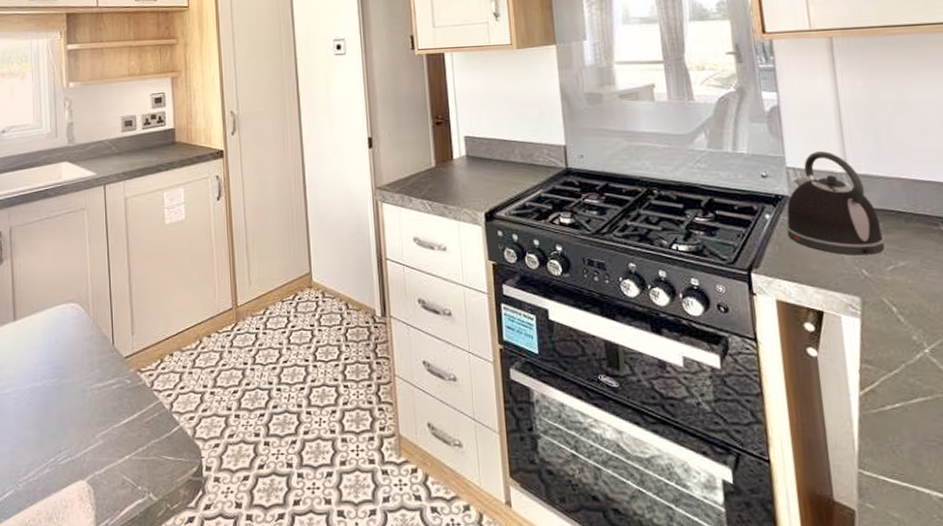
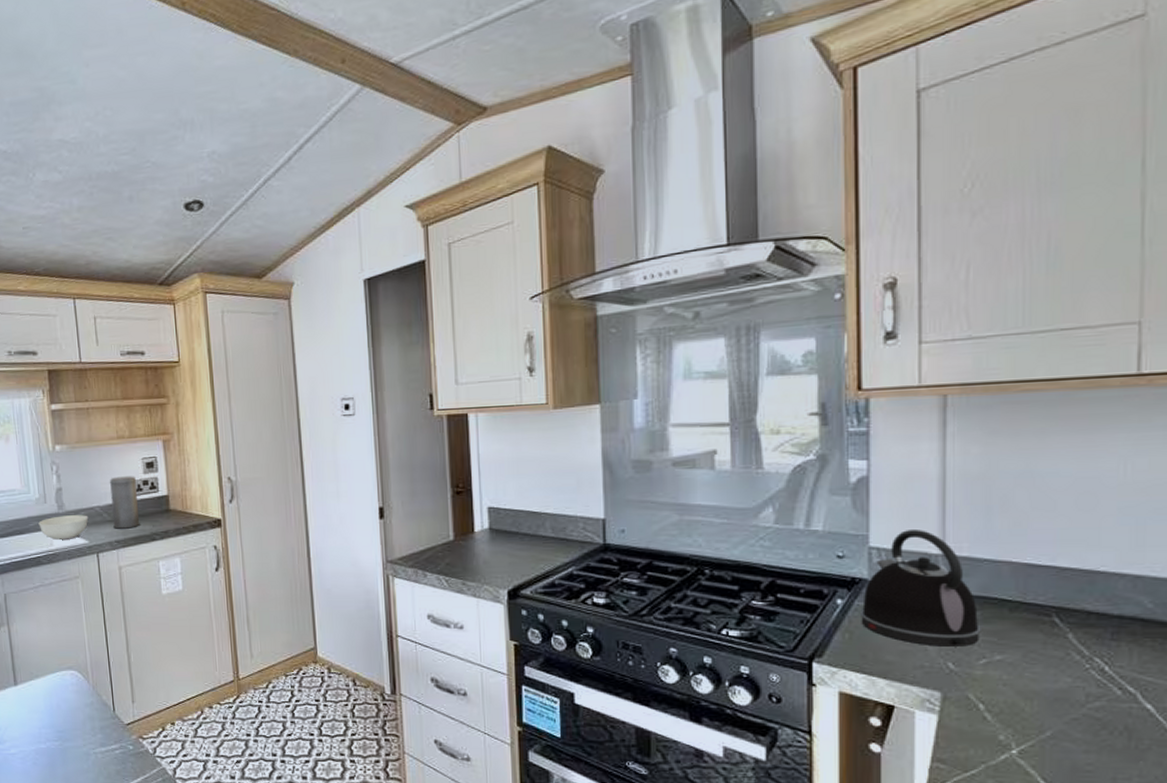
bowl: none [48,148,98,174] -> present [38,515,89,541]
canister: none [119,110,147,161] -> present [109,476,140,529]

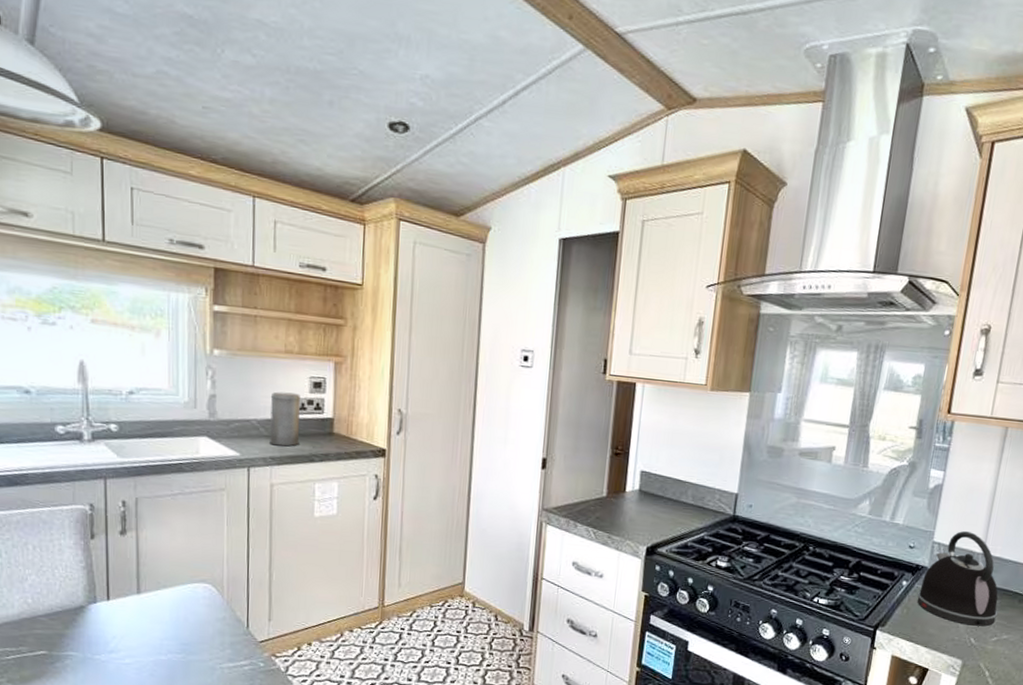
bowl: present [38,515,89,541] -> none [184,423,243,450]

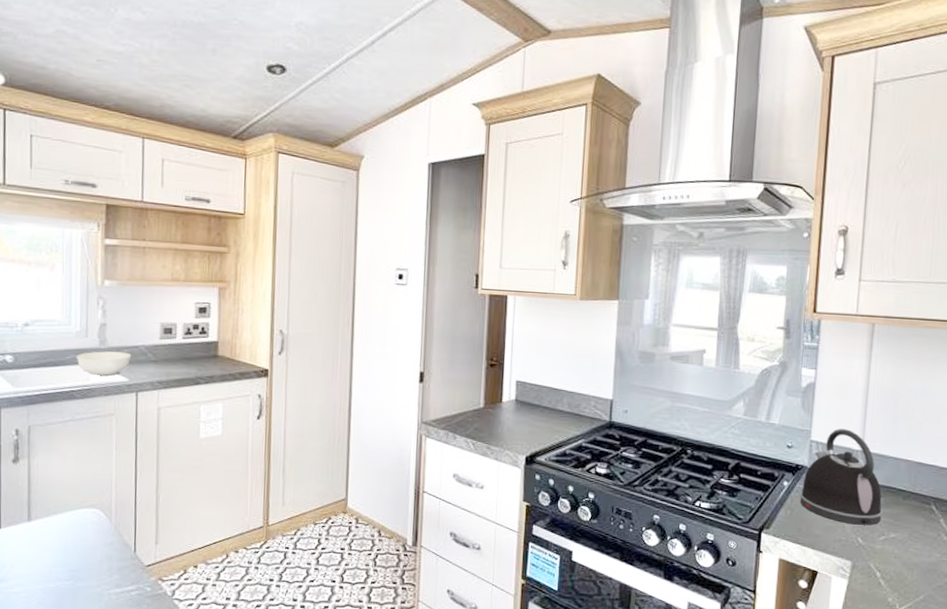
bowl: none [184,423,243,450] -> present [76,351,132,376]
canister: present [270,391,301,447] -> none [157,318,187,371]

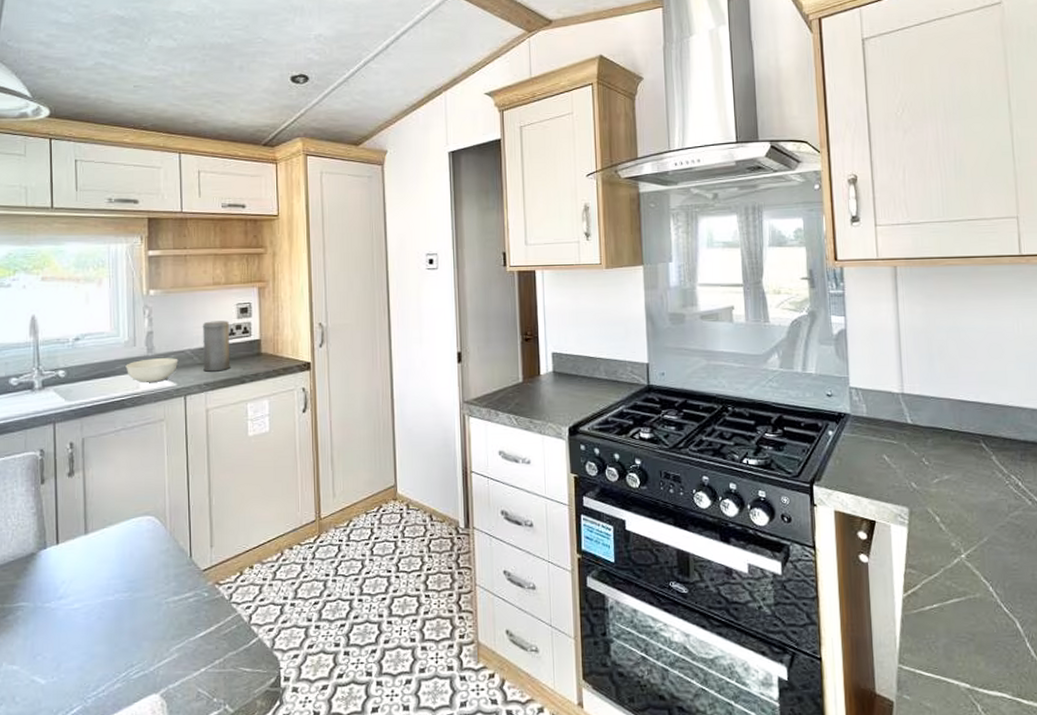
canister: none [157,318,187,371] -> present [202,320,231,372]
kettle: present [799,429,883,525] -> none [845,373,933,469]

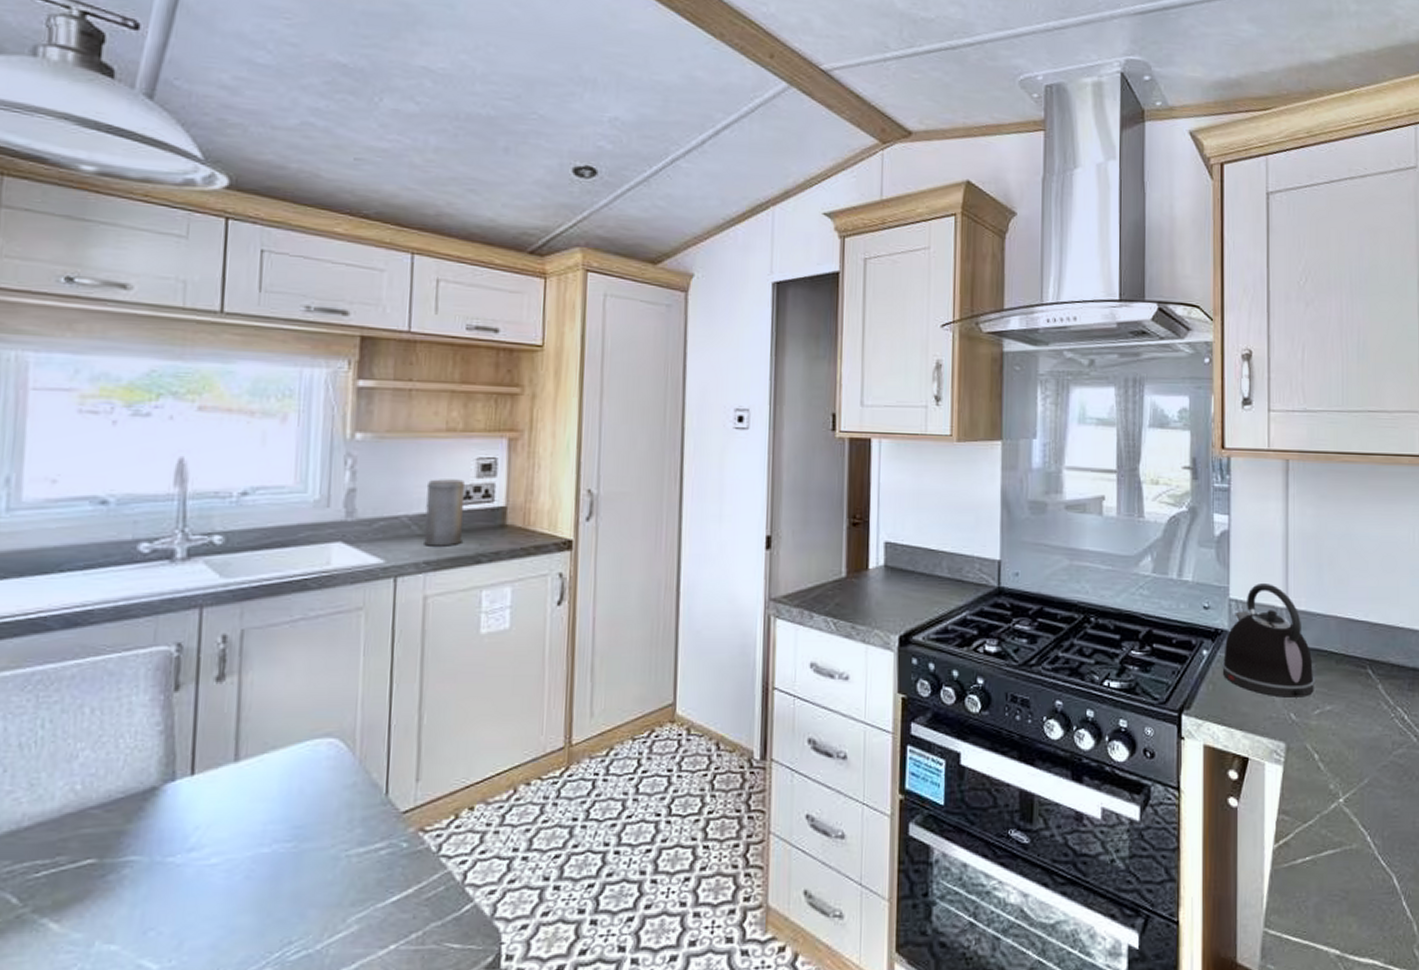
bowl: present [125,358,179,384] -> none [312,525,390,558]
kettle: none [845,373,933,469] -> present [1221,584,1316,698]

